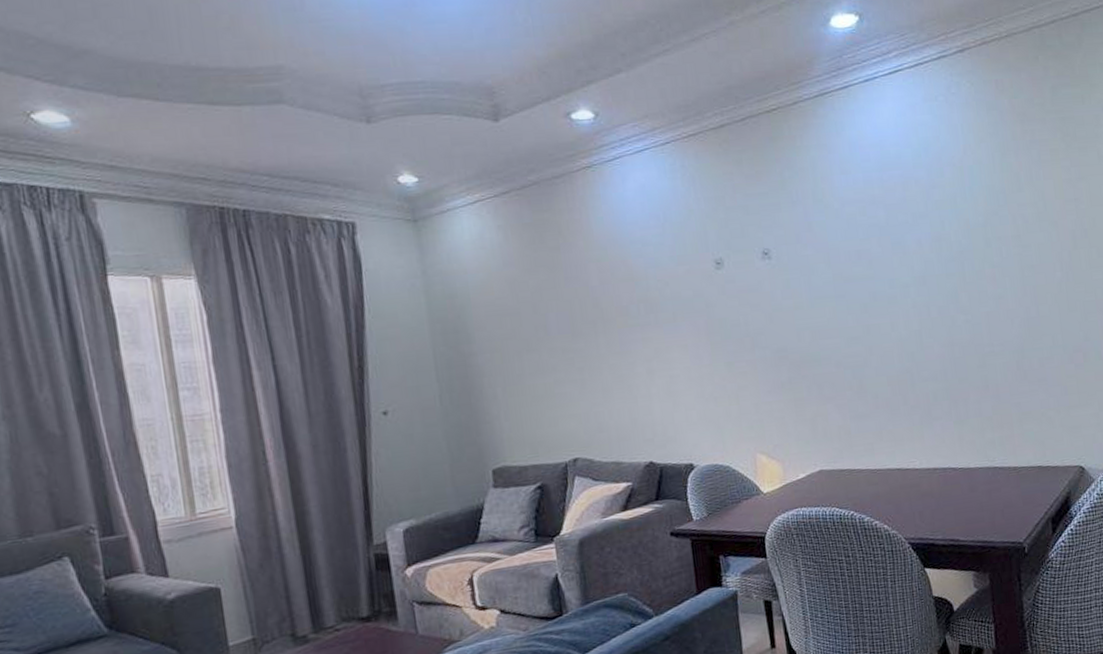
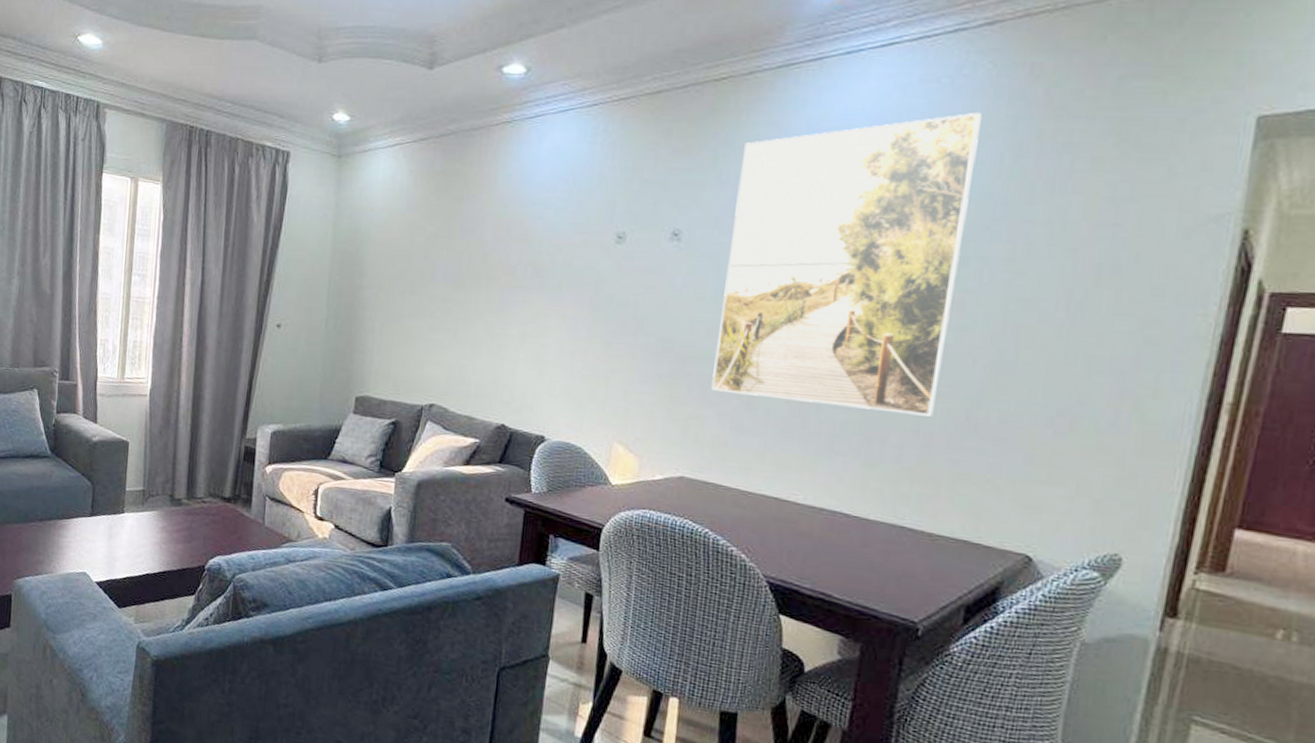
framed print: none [804,123,995,387] -> present [711,113,982,417]

